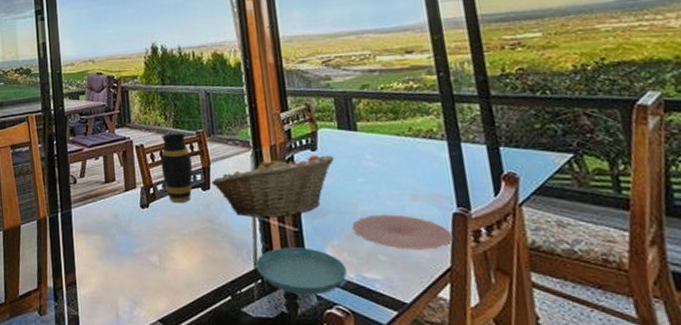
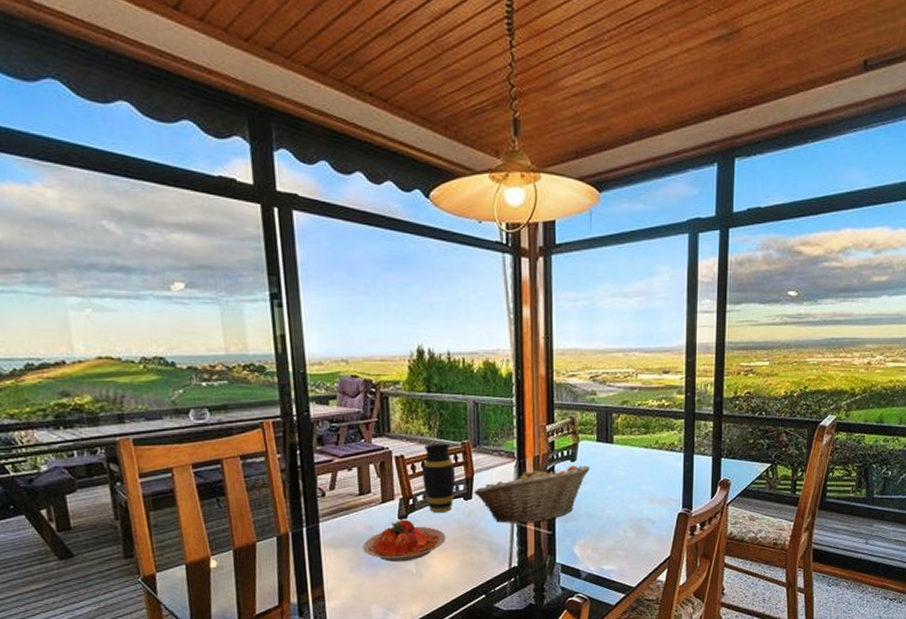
plate: none [109,208,187,253] -> present [363,519,446,563]
saucer: present [256,247,347,295] -> none [511,548,589,588]
plate: present [352,214,454,250] -> none [598,516,676,545]

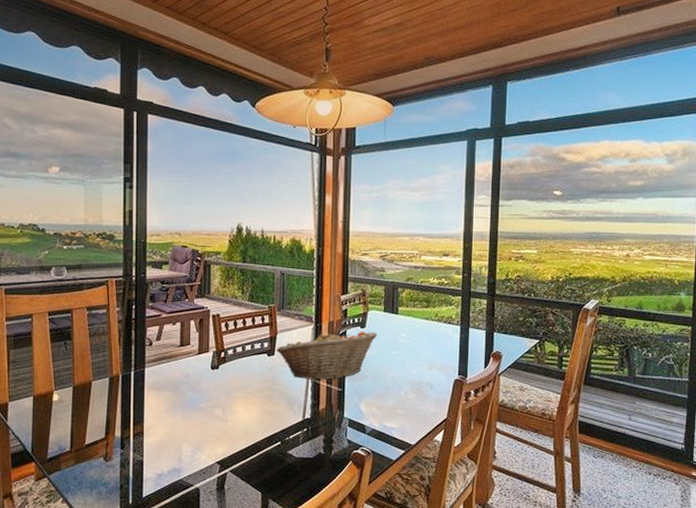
plate: present [363,519,446,563] -> none [179,369,250,407]
vase: present [422,443,455,513] -> none [234,306,261,366]

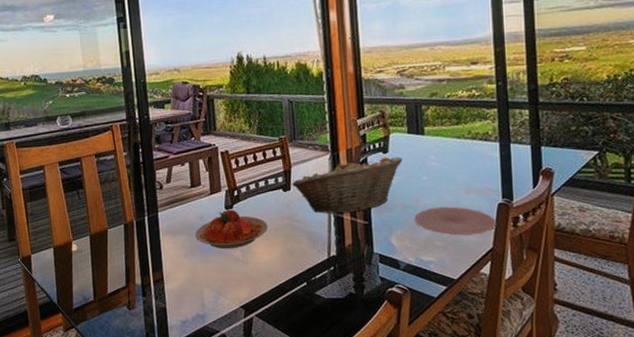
plate: none [179,369,250,407] -> present [195,209,268,249]
plate: none [382,379,452,406] -> present [414,206,497,236]

